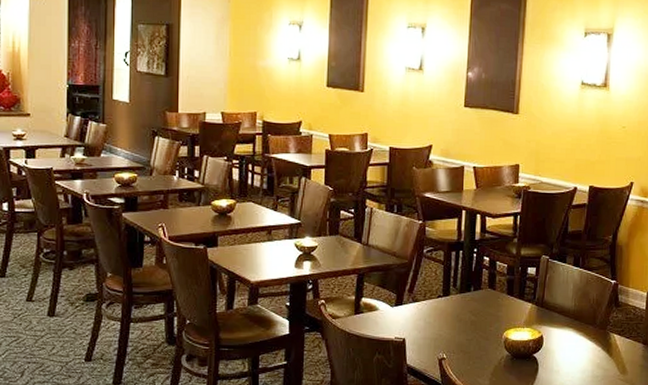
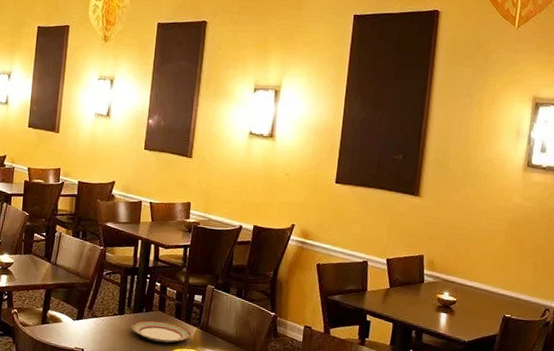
plate: none [458,300,525,324] -> present [131,320,191,343]

